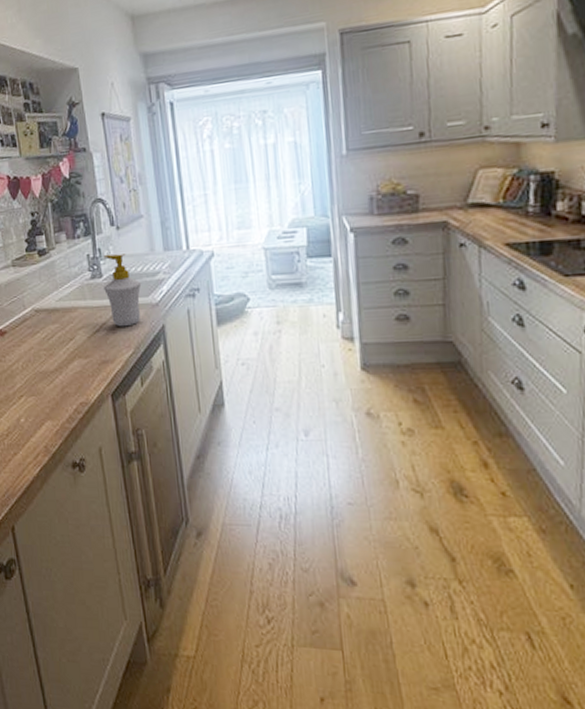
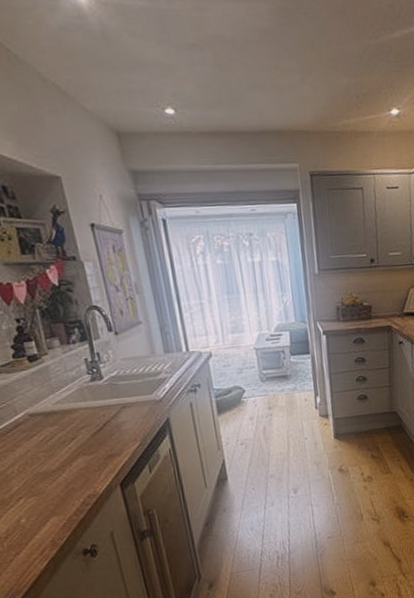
soap bottle: present [103,254,142,327] -> none [102,357,145,423]

